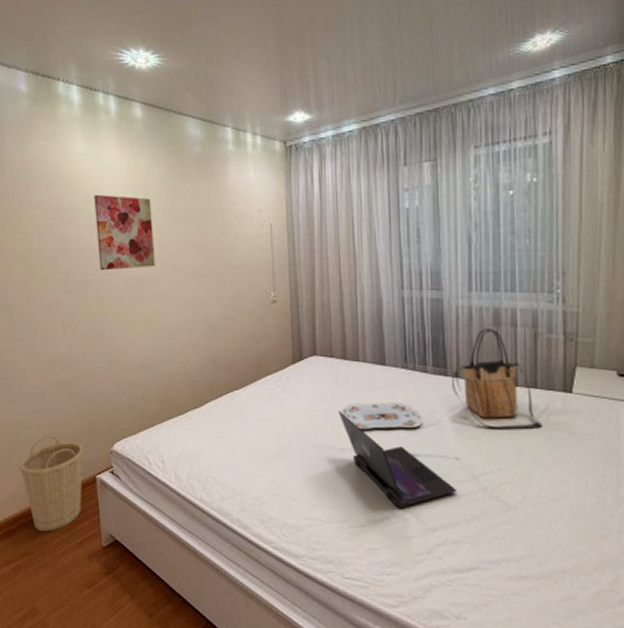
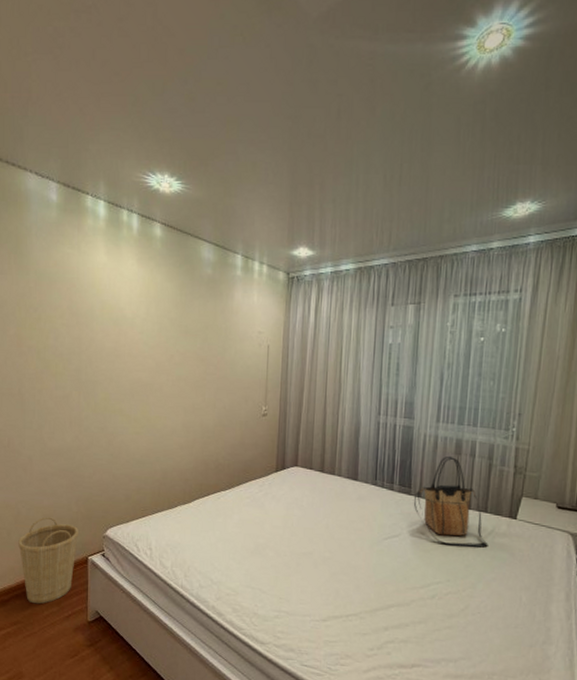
wall art: present [94,194,155,271] -> none [109,302,162,373]
laptop: present [338,411,458,508] -> none [312,518,410,608]
serving tray: present [344,401,423,430] -> none [317,512,385,538]

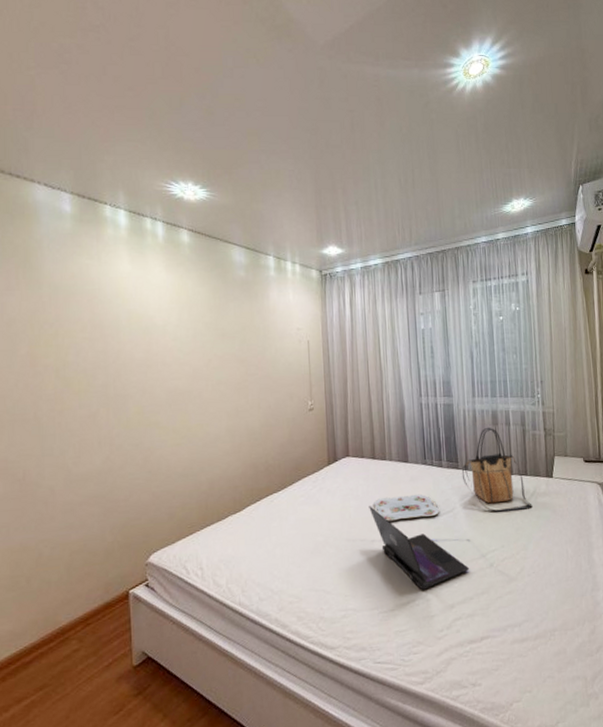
basket: present [18,517,78,604] -> none [41,553,116,659]
laptop: none [312,518,410,608] -> present [369,506,470,590]
serving tray: none [317,512,385,538] -> present [374,494,440,521]

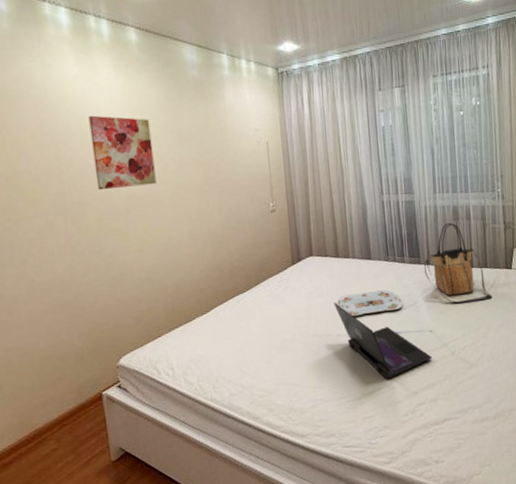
wall art: none [138,311,198,384] -> present [88,115,157,191]

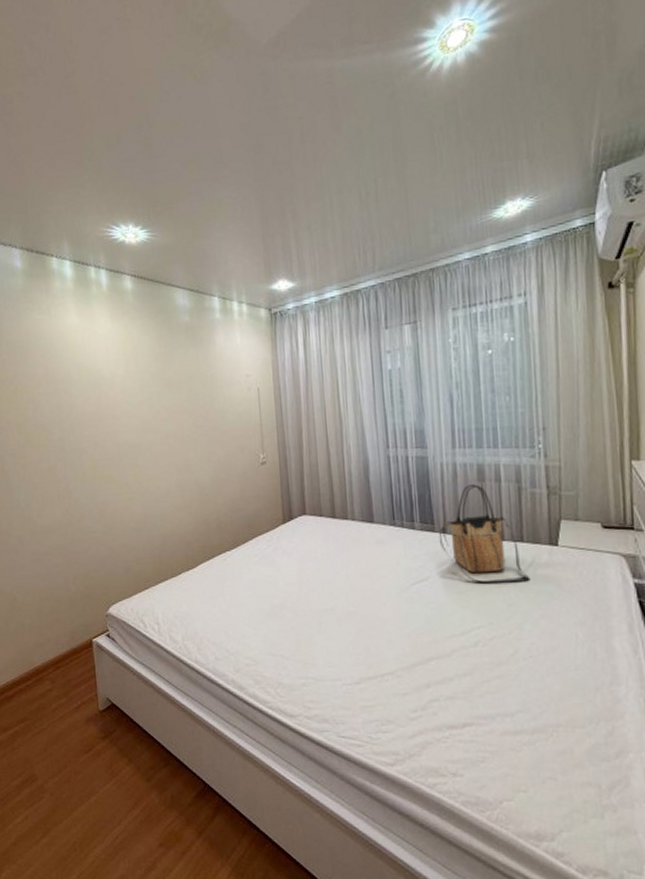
wall art: present [88,115,157,191] -> none [87,363,147,438]
laptop: present [334,303,433,379] -> none [329,569,449,665]
serving tray: present [338,289,403,317] -> none [334,558,413,587]

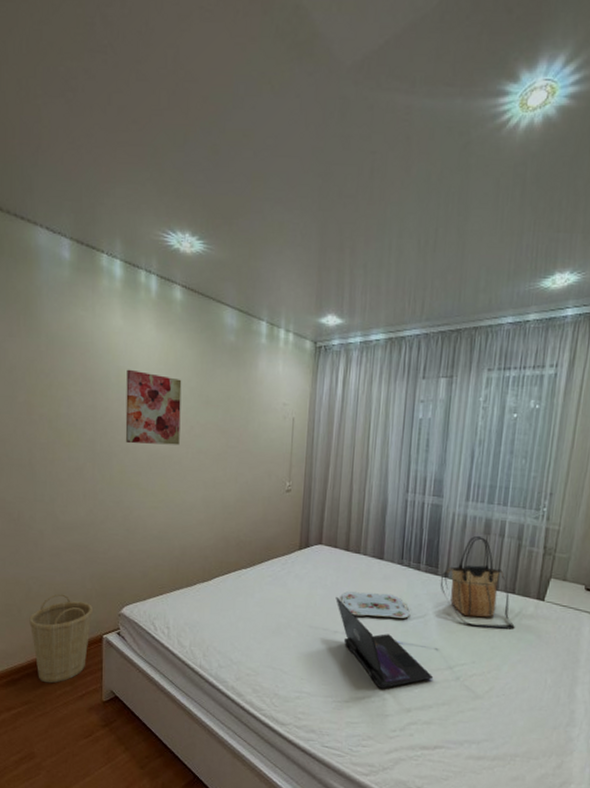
basket: none [17,600,80,697] -> present [29,593,93,684]
wall art: none [87,363,147,438] -> present [125,369,182,445]
laptop: none [329,569,449,665] -> present [336,597,434,689]
serving tray: none [334,558,413,587] -> present [341,591,411,619]

